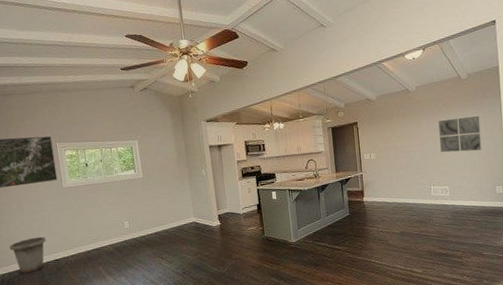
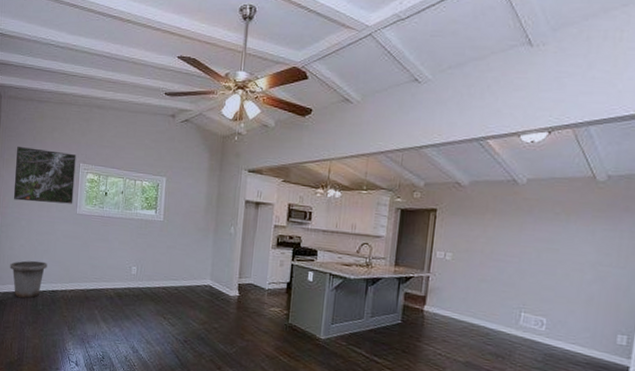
wall art: present [438,115,482,153] -> none [545,229,613,282]

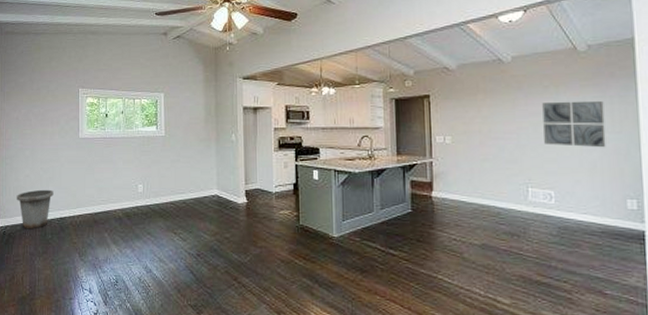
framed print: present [13,147,76,204] -> none [15,79,75,131]
wall art: none [545,229,613,282] -> present [542,100,606,148]

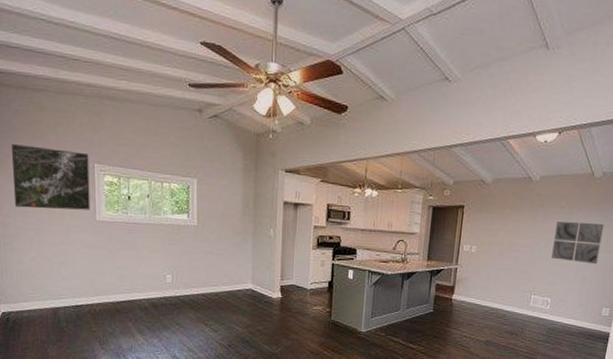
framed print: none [15,79,75,131] -> present [12,144,91,210]
trash can: present [16,189,54,230] -> none [20,274,67,317]

